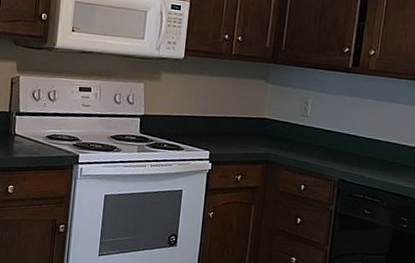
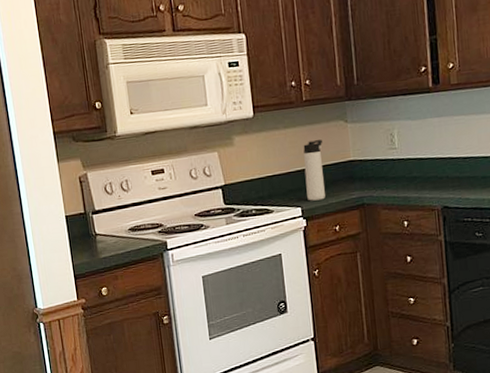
thermos bottle: none [217,92,243,149] -> present [303,140,325,201]

